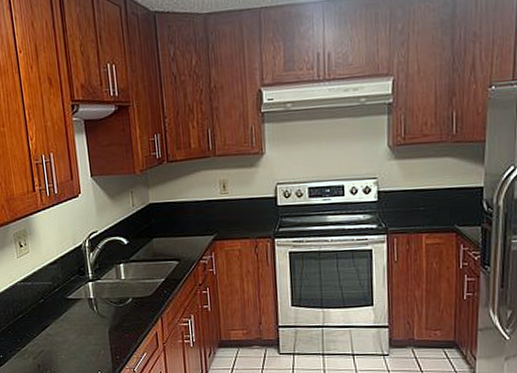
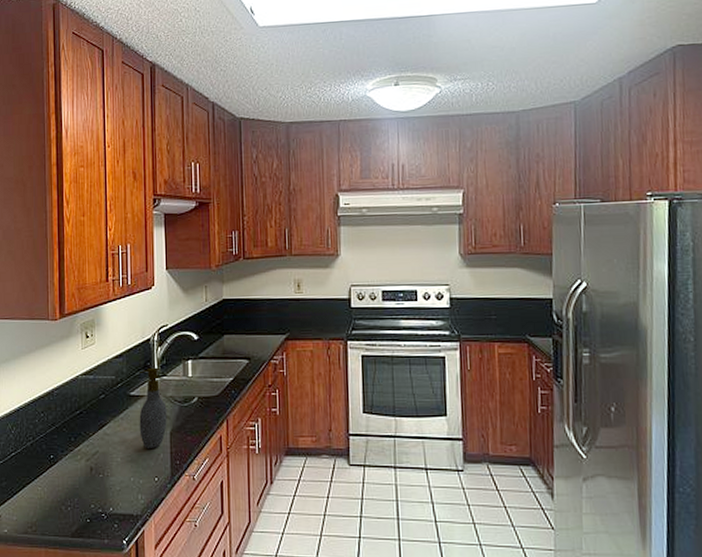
soap bottle: none [73,272,105,346] -> present [138,367,167,448]

